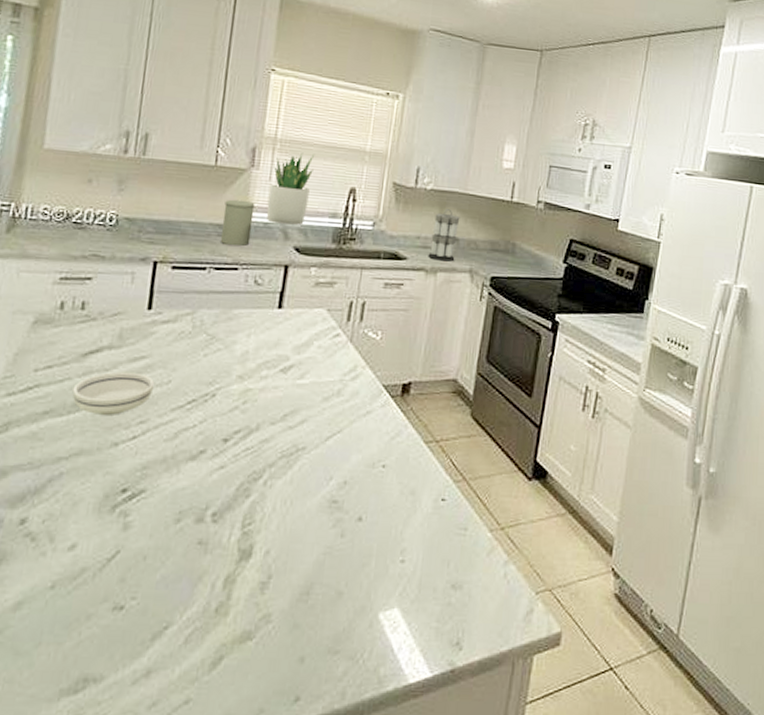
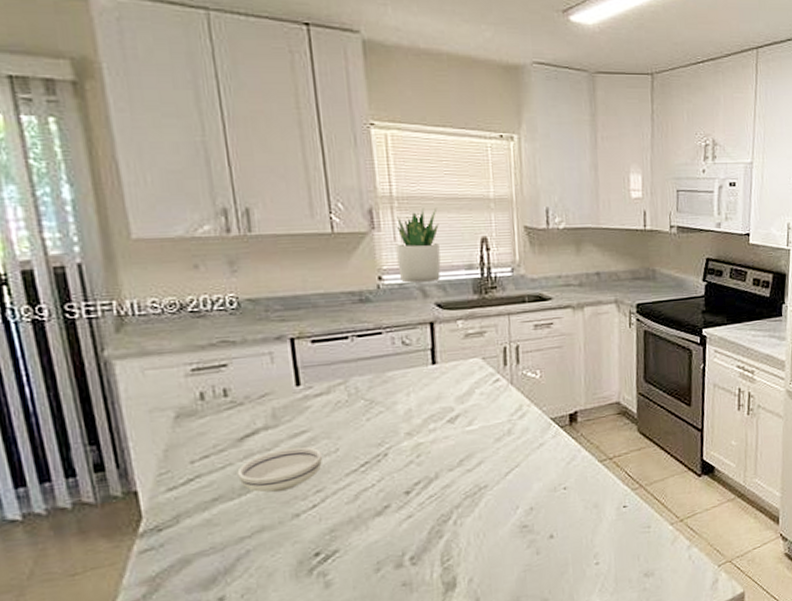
canister: present [221,199,255,247] -> none [352,264,388,312]
spice rack: present [428,209,460,262] -> none [572,245,598,296]

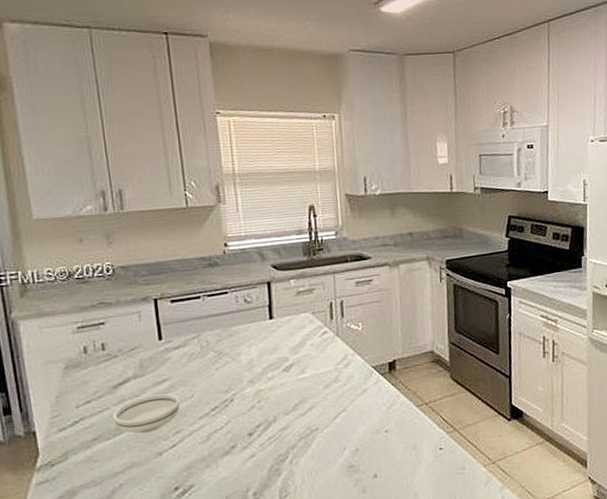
planter: present [396,207,441,284] -> none [238,182,276,249]

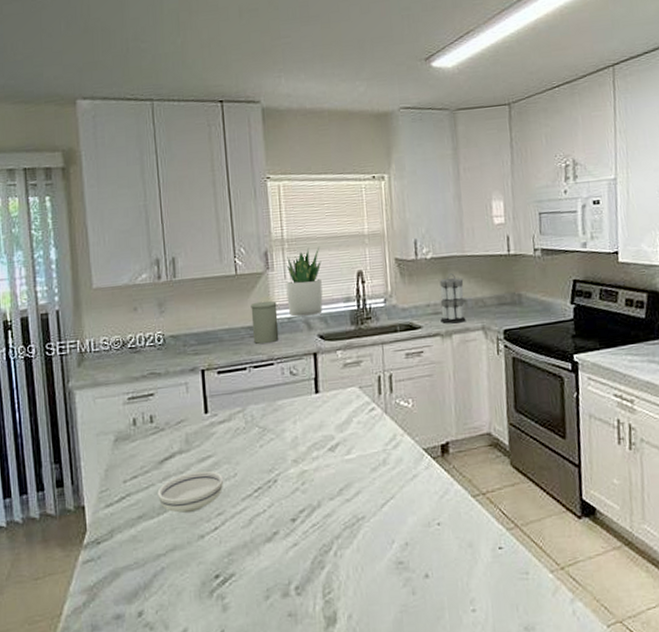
canister: none [203,233,233,274] -> present [250,301,279,345]
planter: none [238,182,276,249] -> present [286,247,323,317]
spice rack: none [387,208,411,255] -> present [439,273,465,324]

